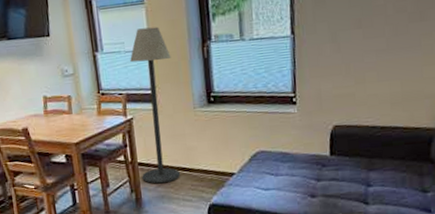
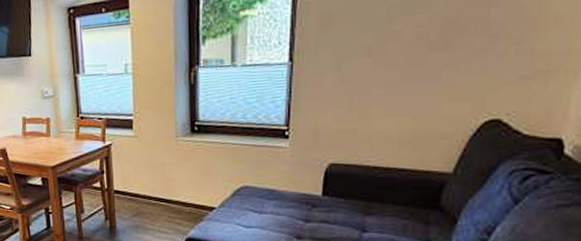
floor lamp: present [130,26,181,184] -> none [112,49,158,213]

